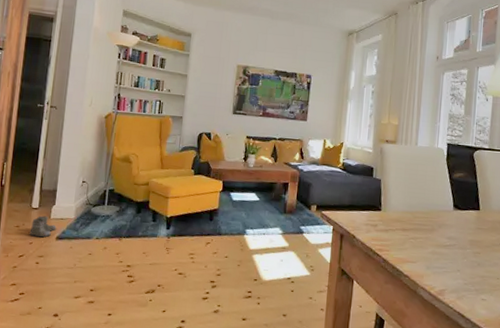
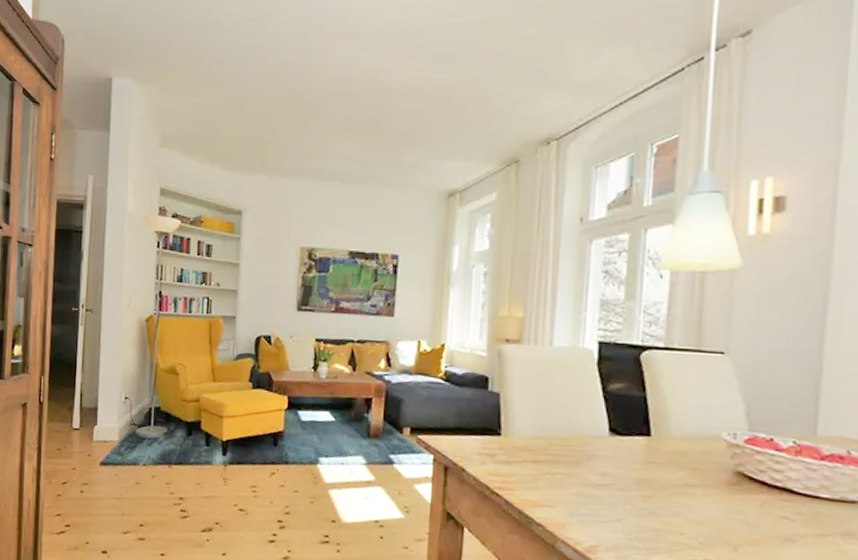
boots: present [29,215,56,238] -> none [71,437,100,463]

